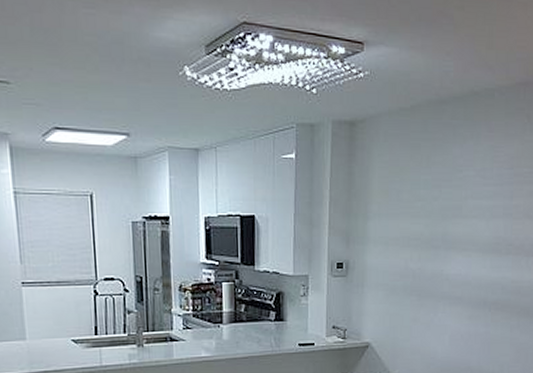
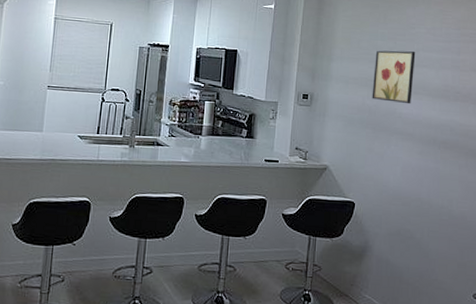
wall art: none [415,199,464,264] -> present [372,50,416,104]

